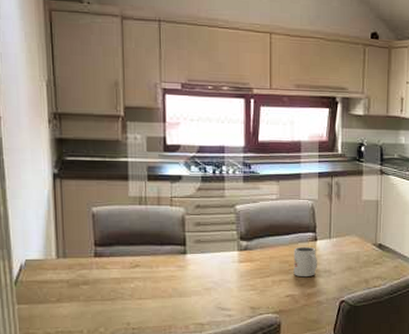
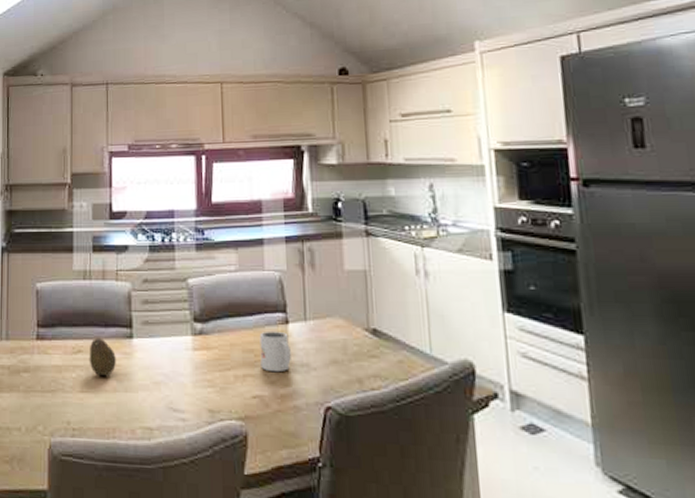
fruit: none [146,254,171,285] -> present [89,337,116,376]

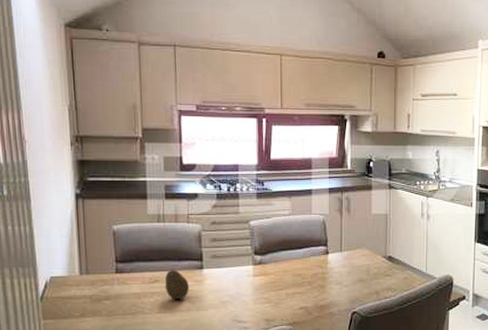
mug: present [259,330,291,371] -> none [306,260,329,289]

